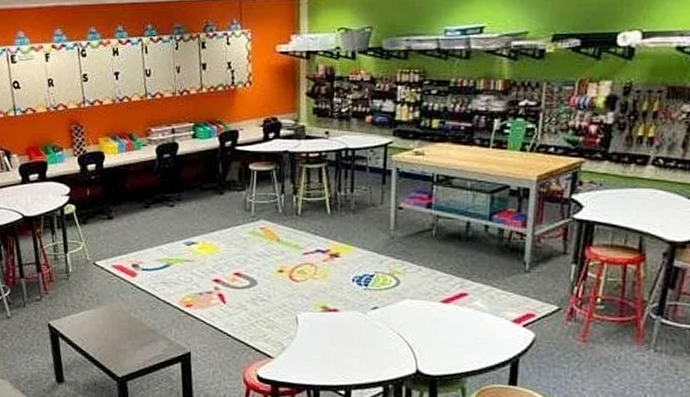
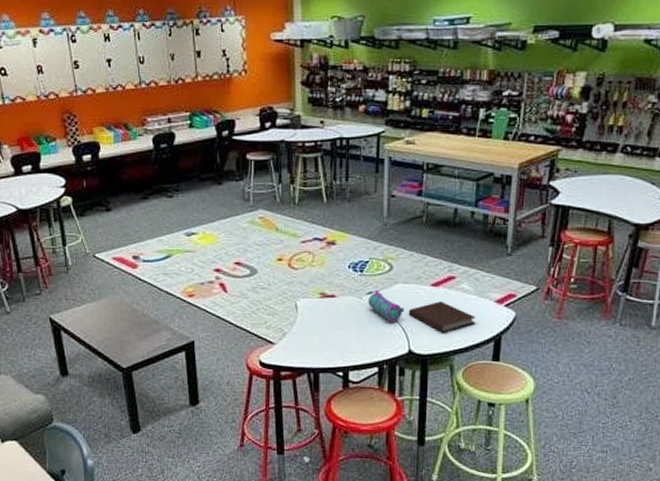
pencil case: none [373,306,413,340] -> present [368,291,405,322]
notebook: none [415,318,490,353] -> present [408,300,476,333]

